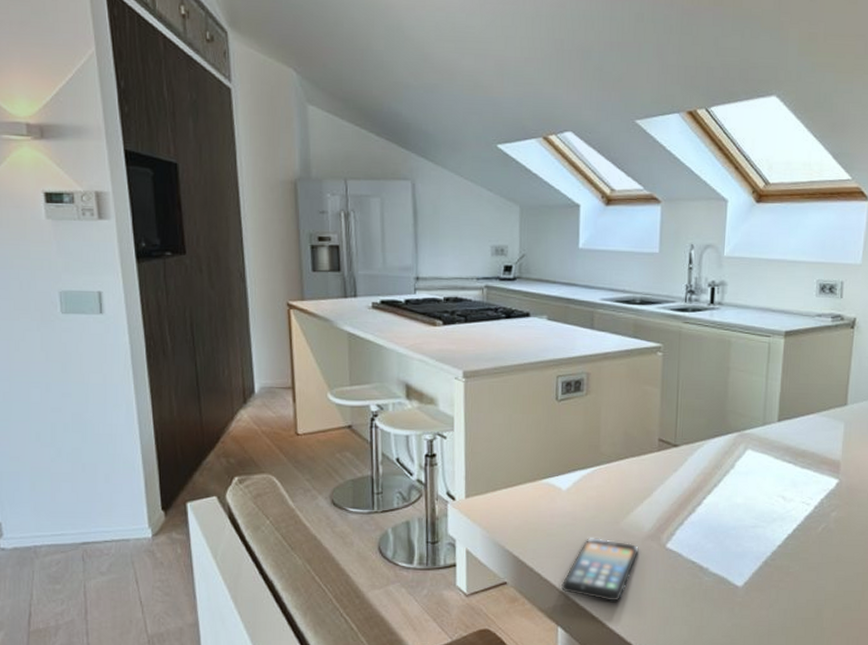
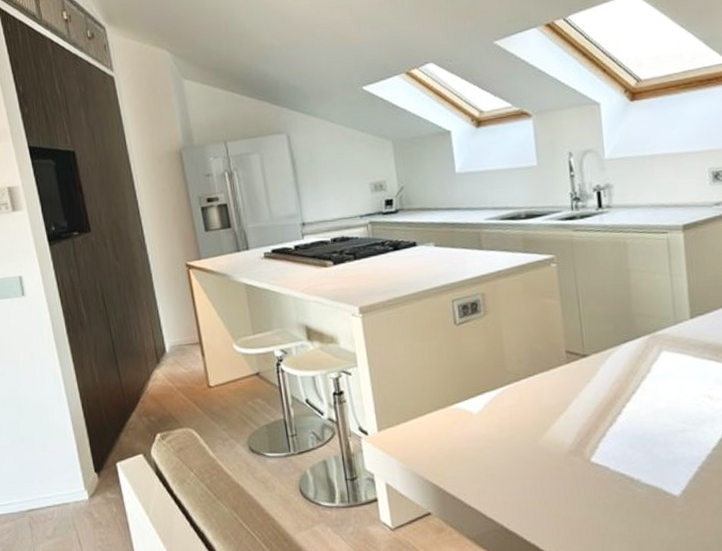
smartphone: present [560,538,639,602] -> none [486,458,563,524]

